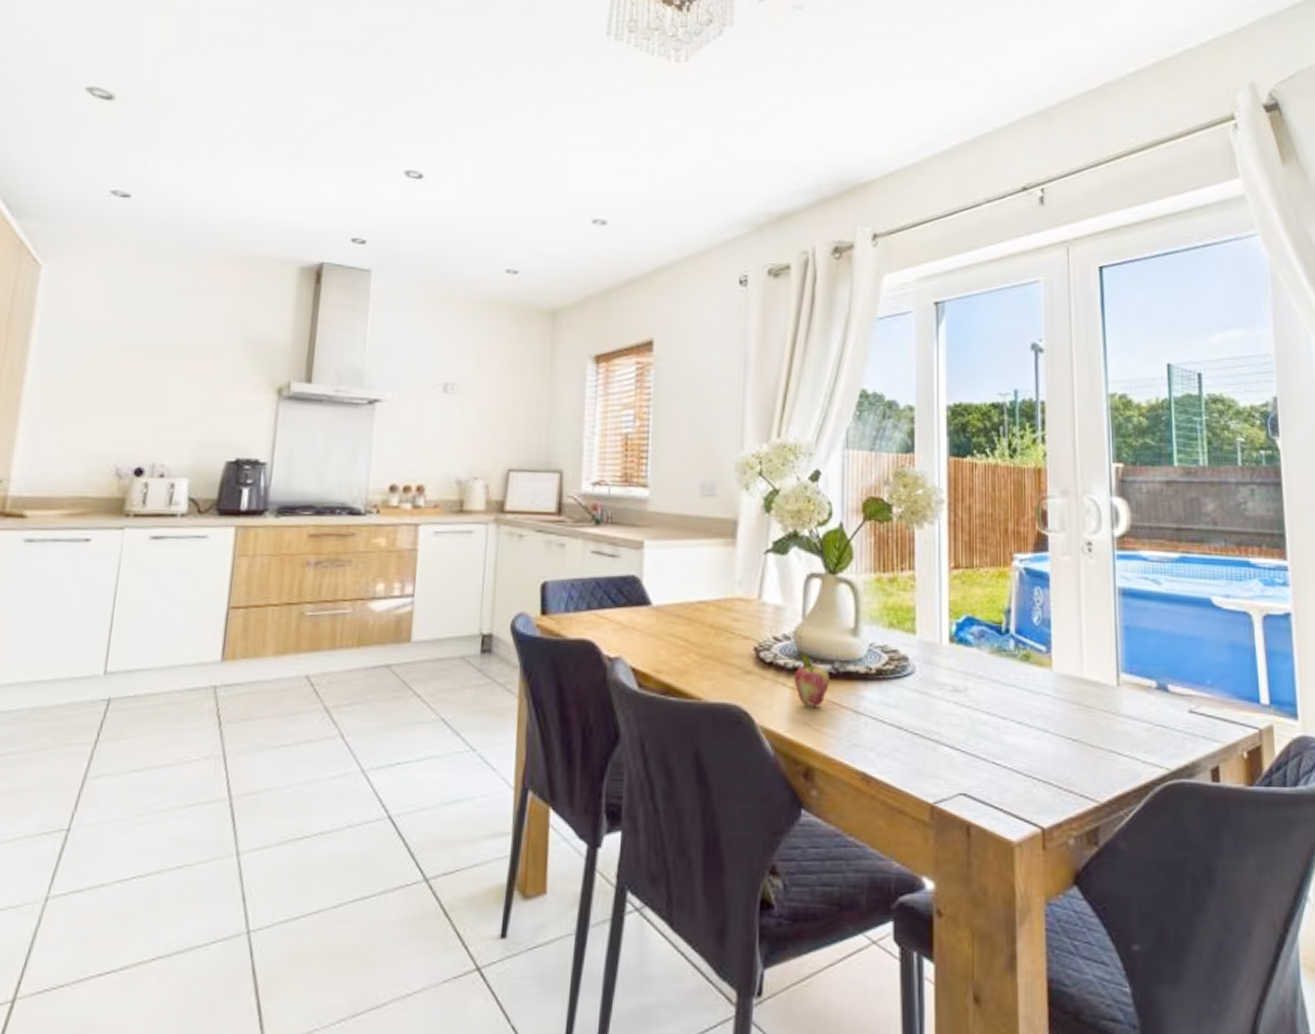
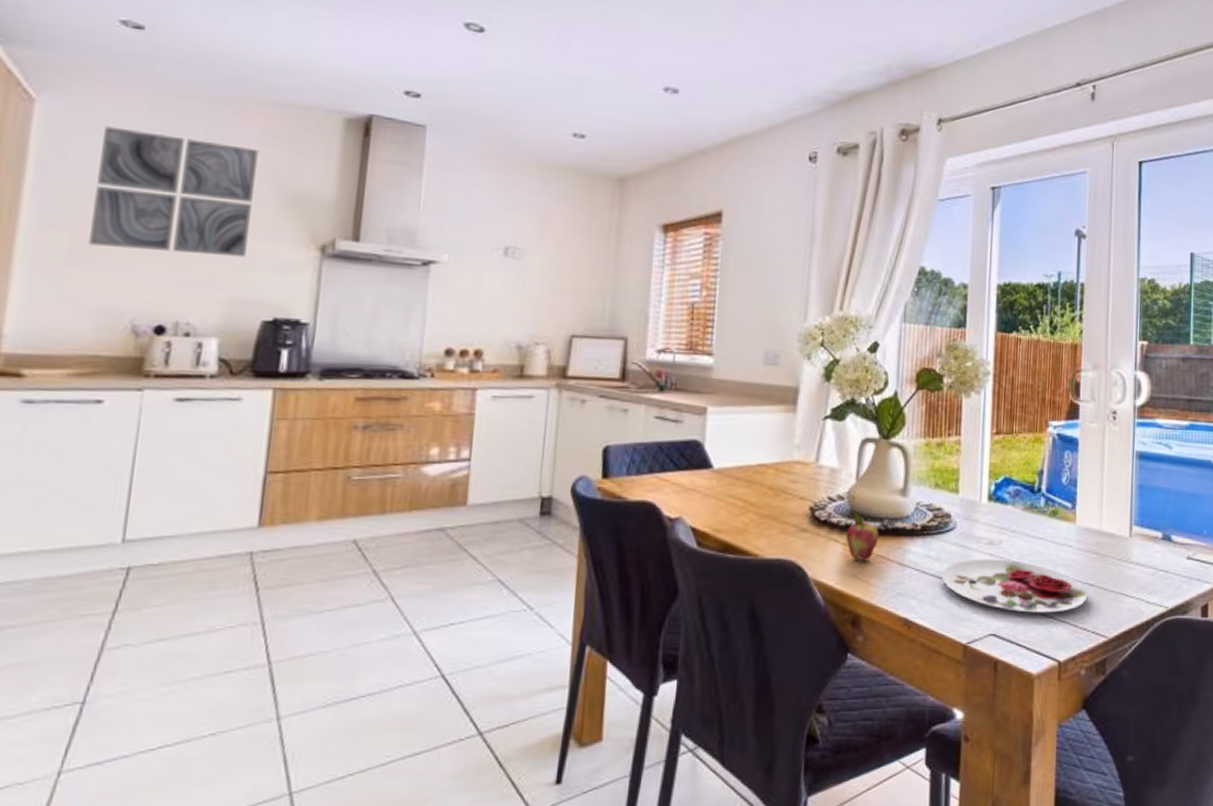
wall art: none [81,286,225,402] -> present [89,126,260,258]
plate: none [901,707,1071,771] -> present [941,559,1088,613]

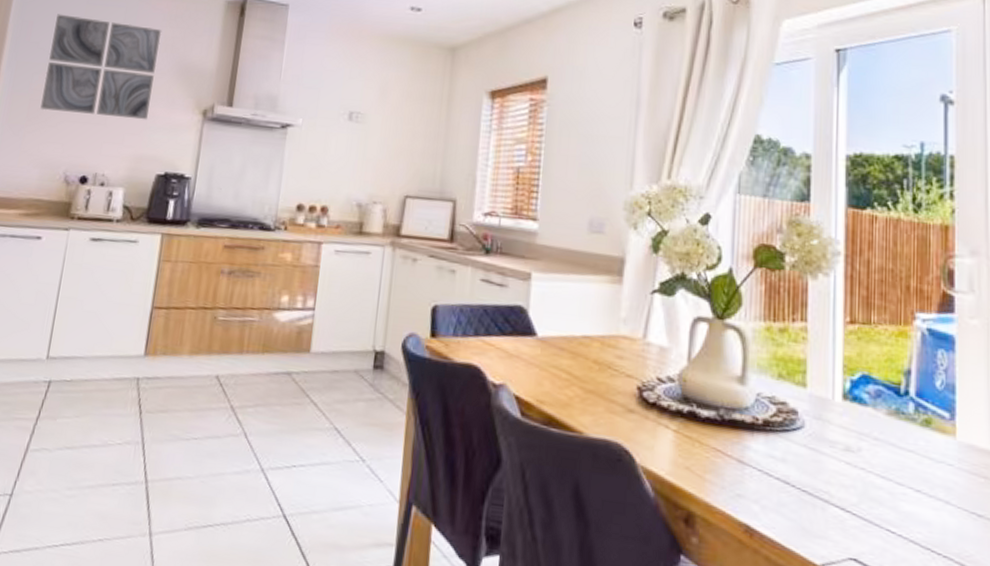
fruit: present [846,510,879,562] -> none [677,395,714,454]
plate: present [941,559,1088,613] -> none [788,466,976,544]

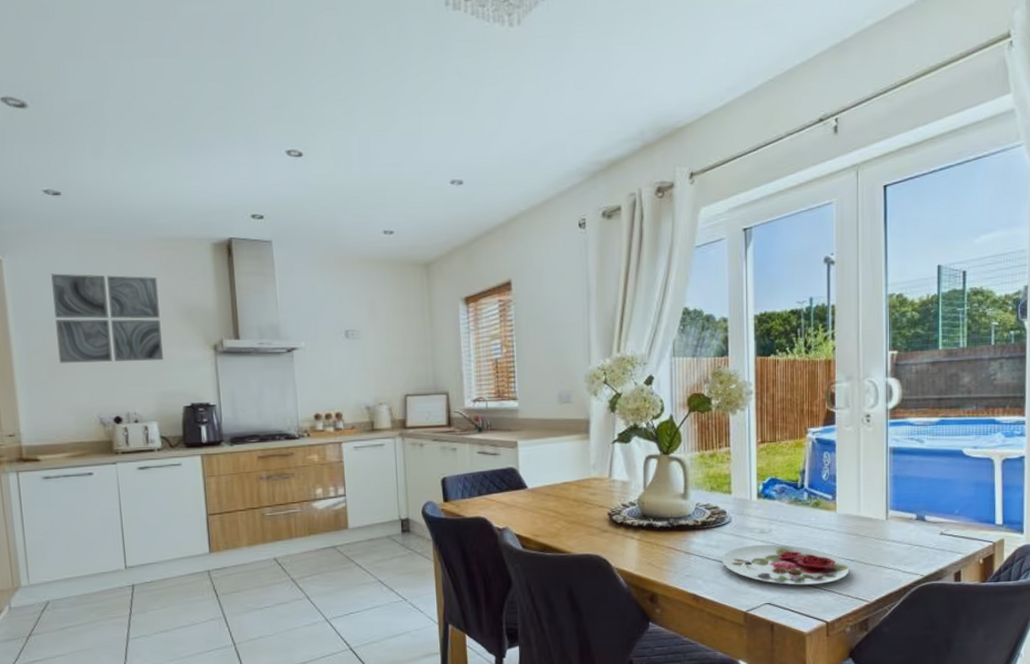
plate: none [788,466,976,544] -> present [722,544,850,585]

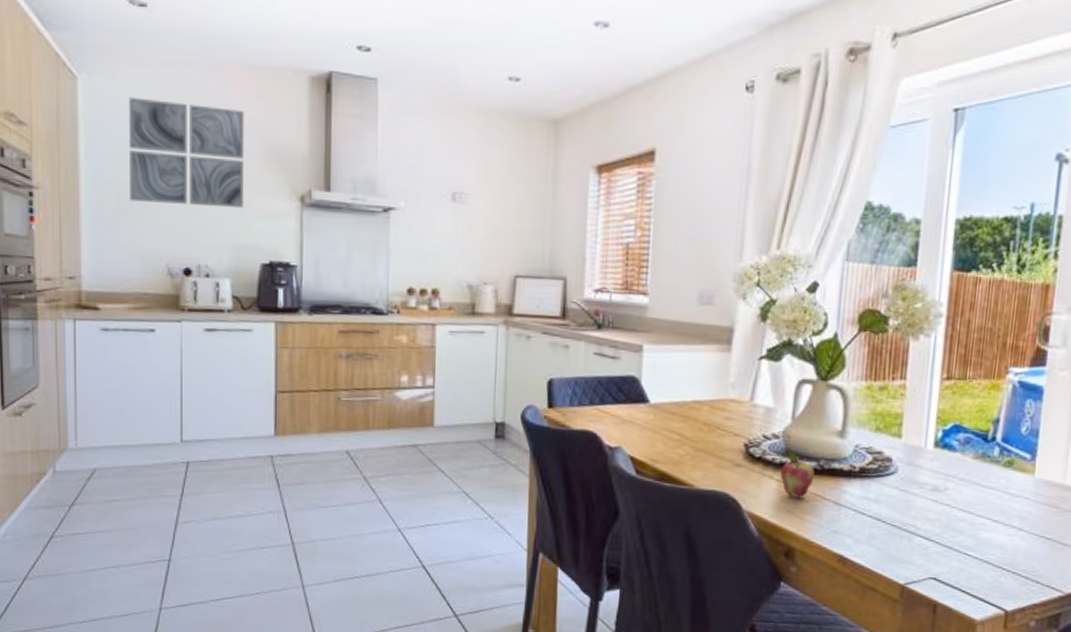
fruit: none [639,513,666,553] -> present [780,449,815,499]
plate: present [722,544,850,585] -> none [879,504,1044,563]

